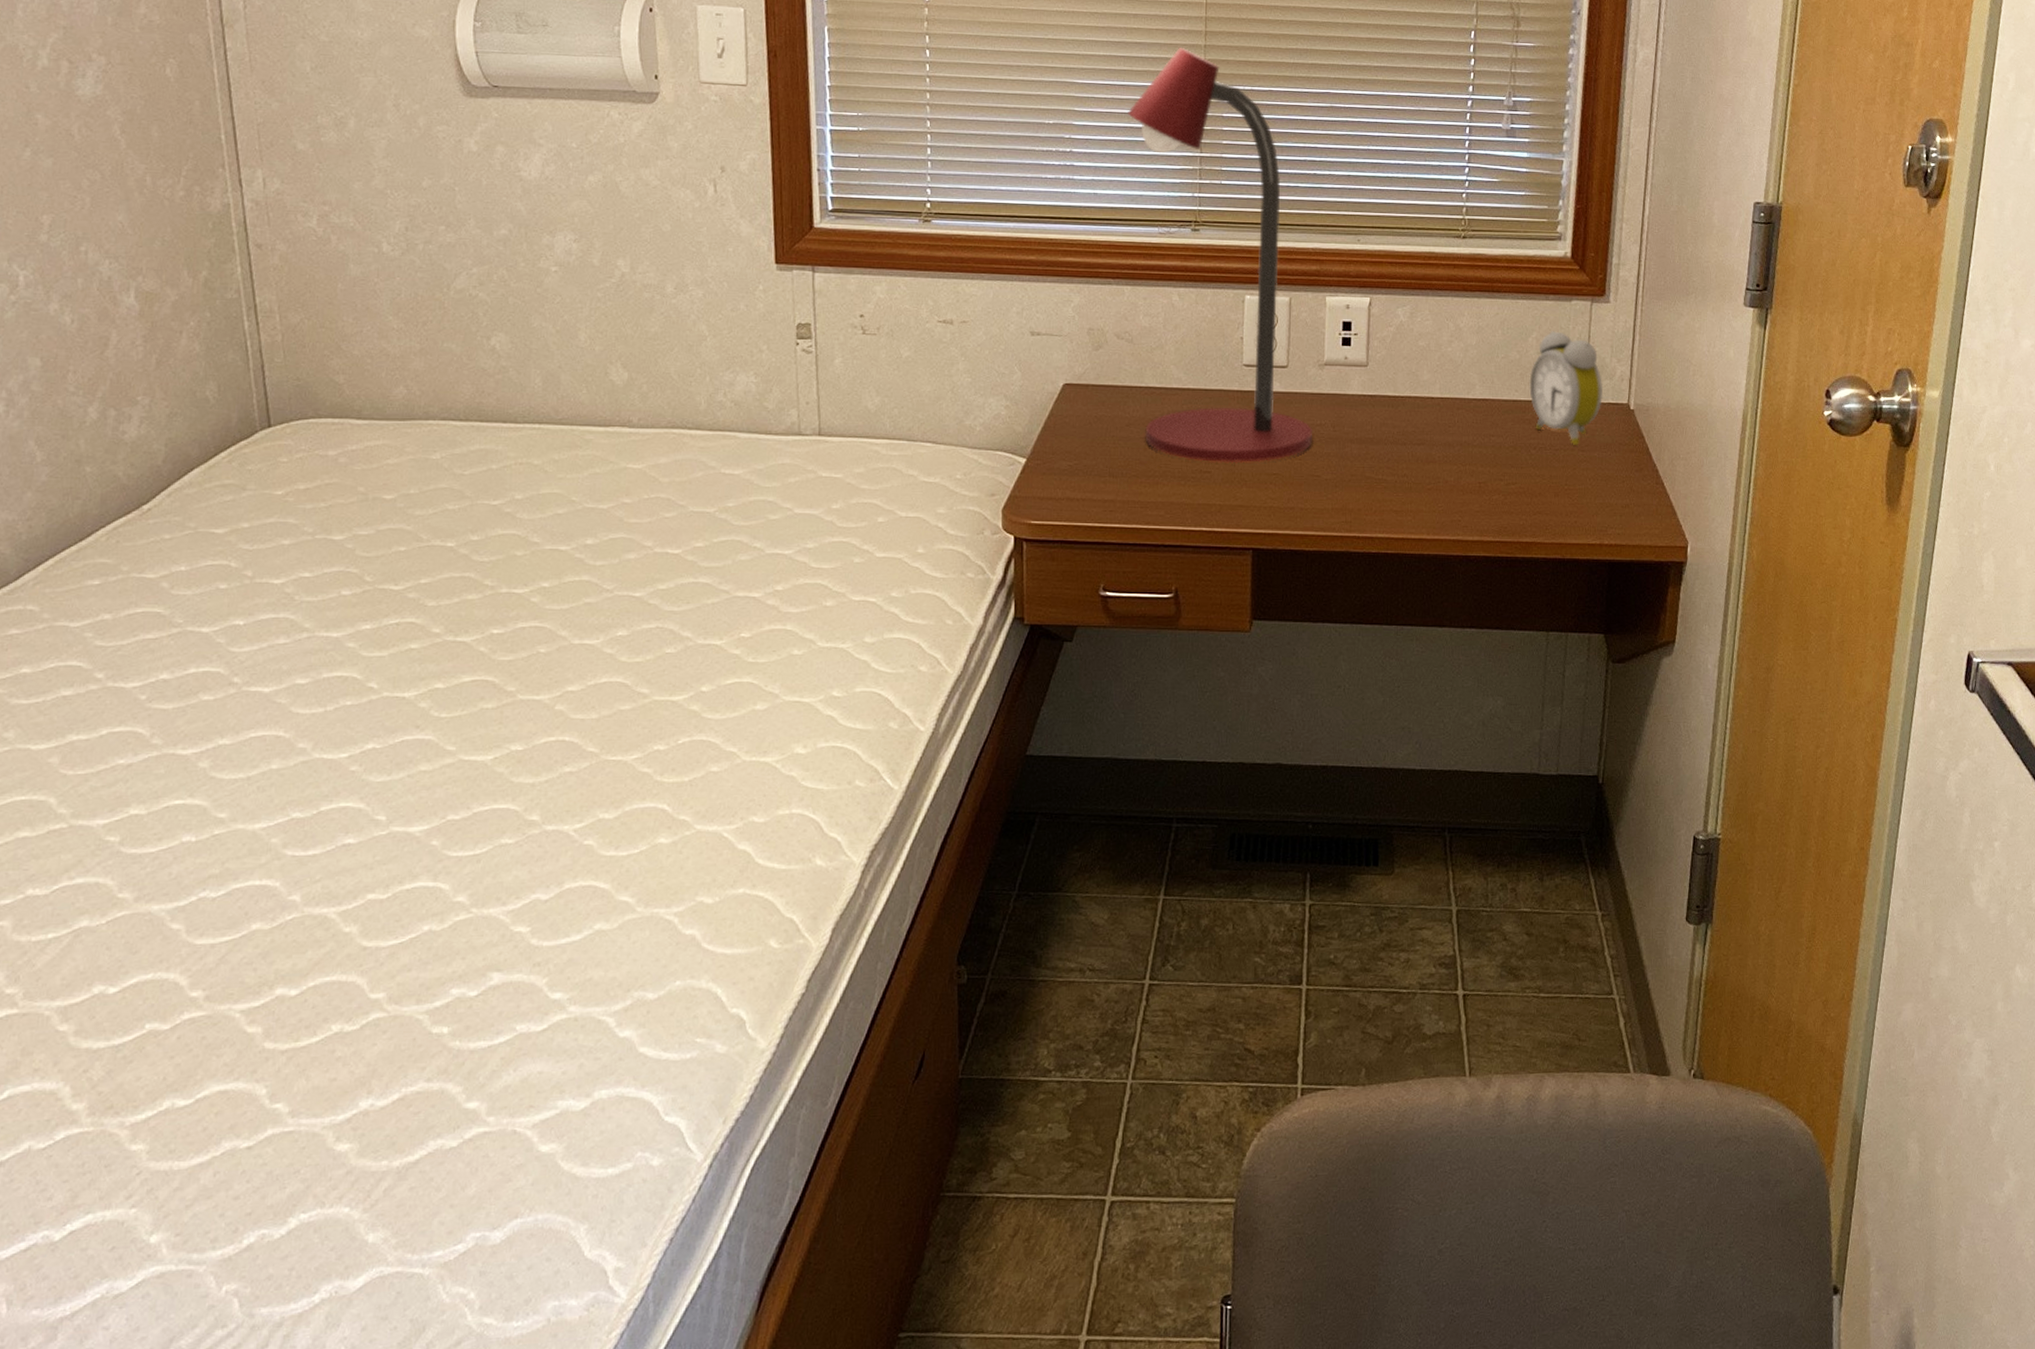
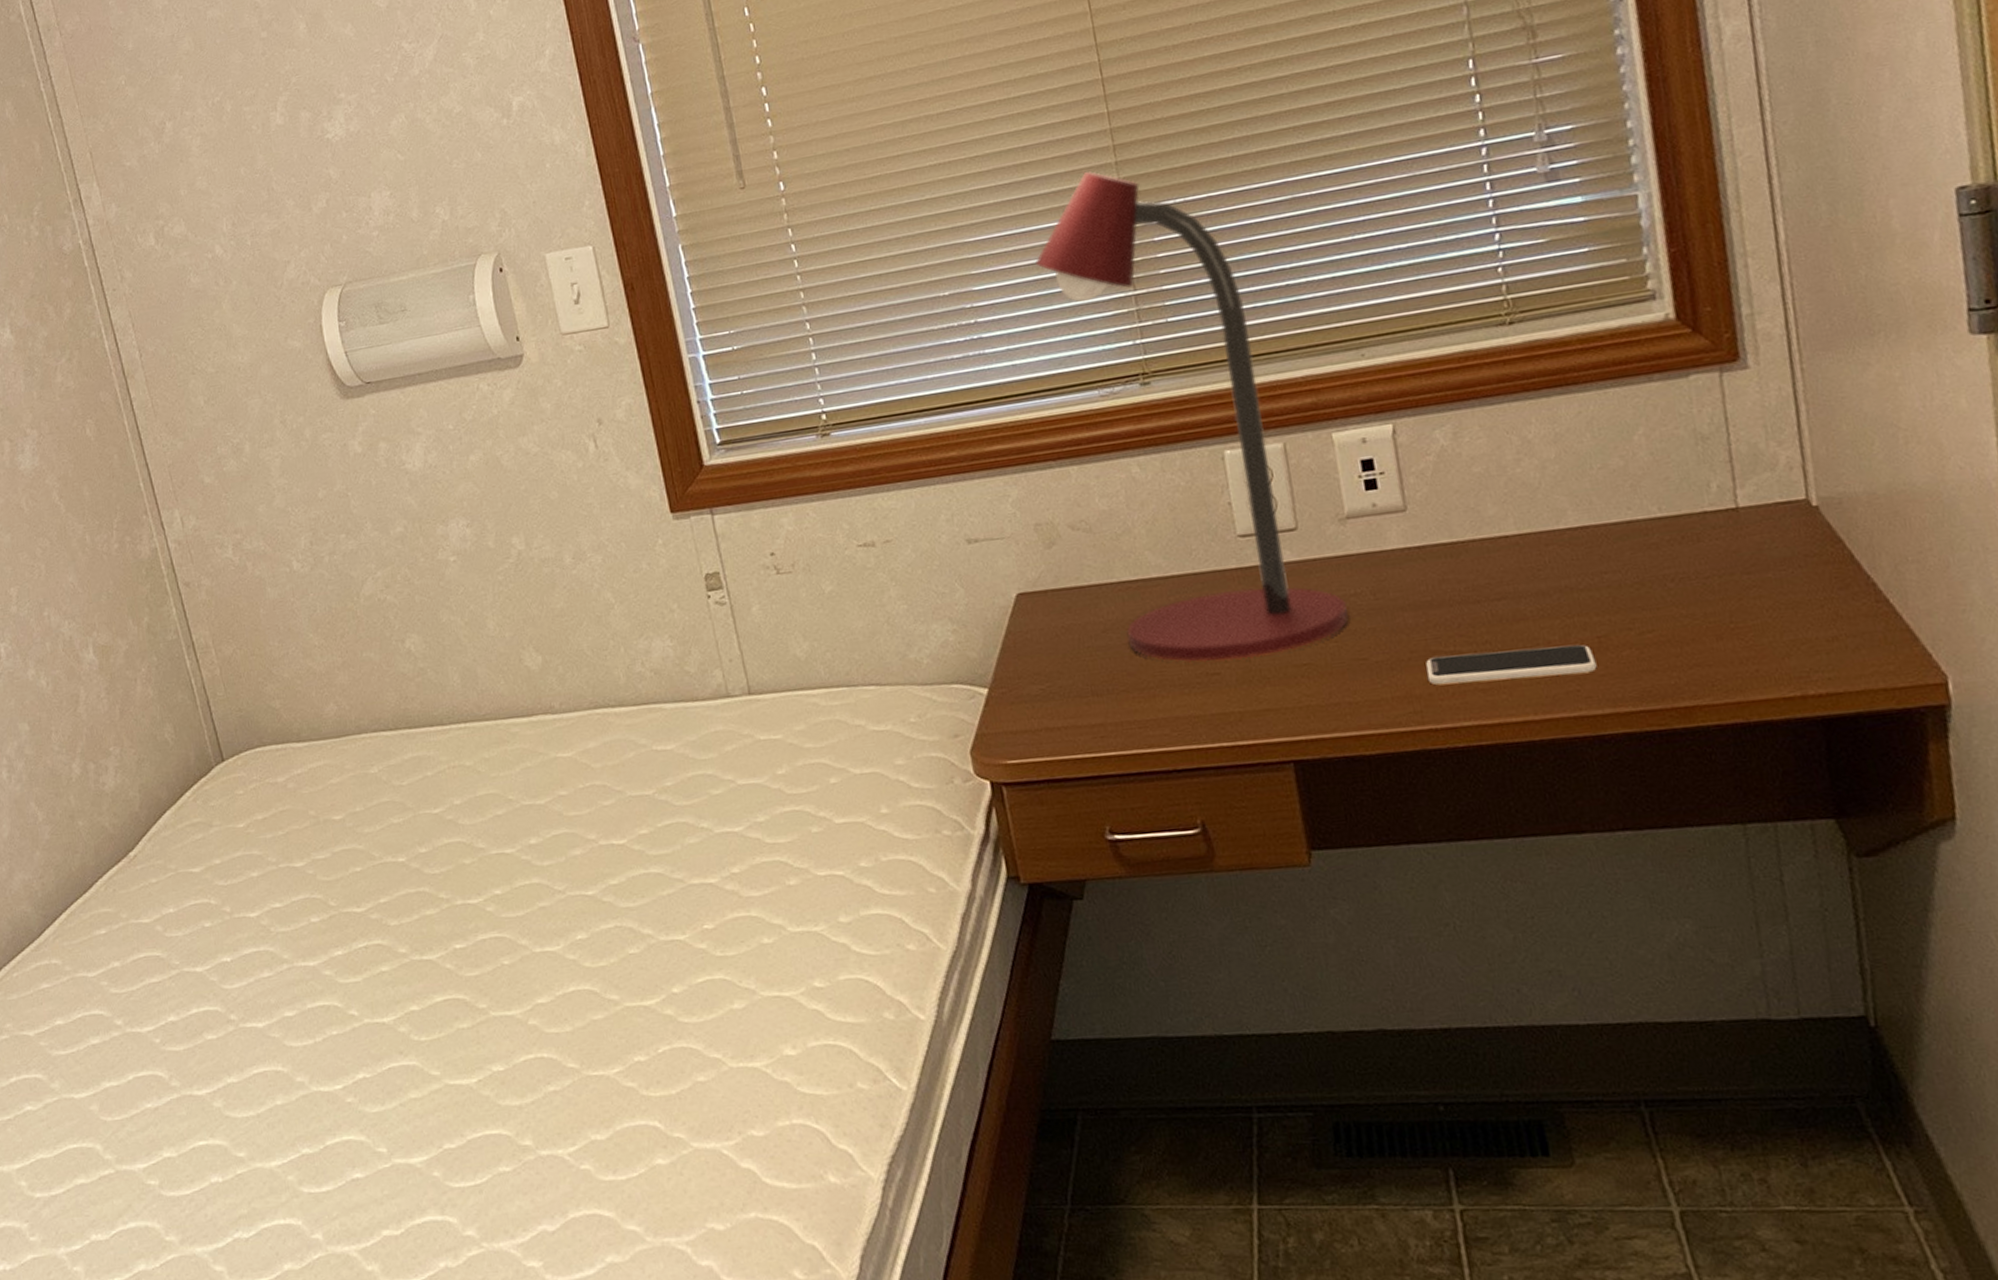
smartphone: none [1359,482,1475,509] -> present [1426,644,1597,685]
alarm clock: present [1529,331,1604,445] -> none [1644,420,1766,568]

